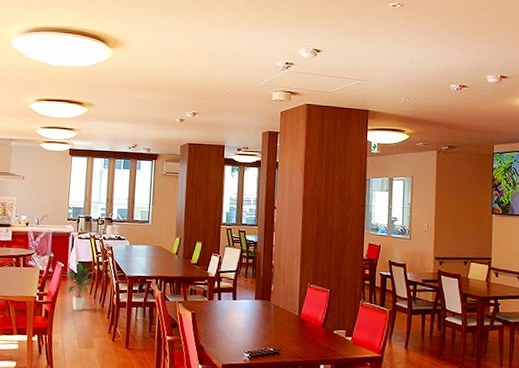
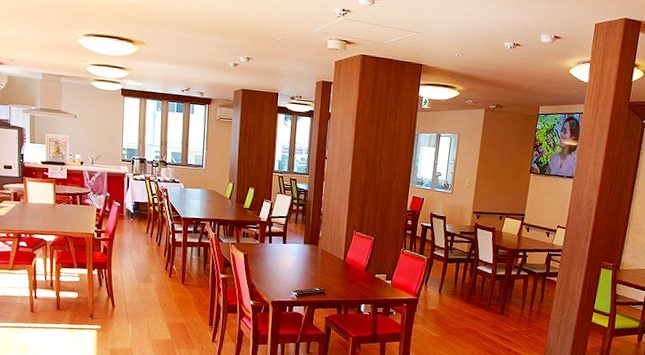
indoor plant: present [65,262,99,311] -> none [121,203,155,248]

